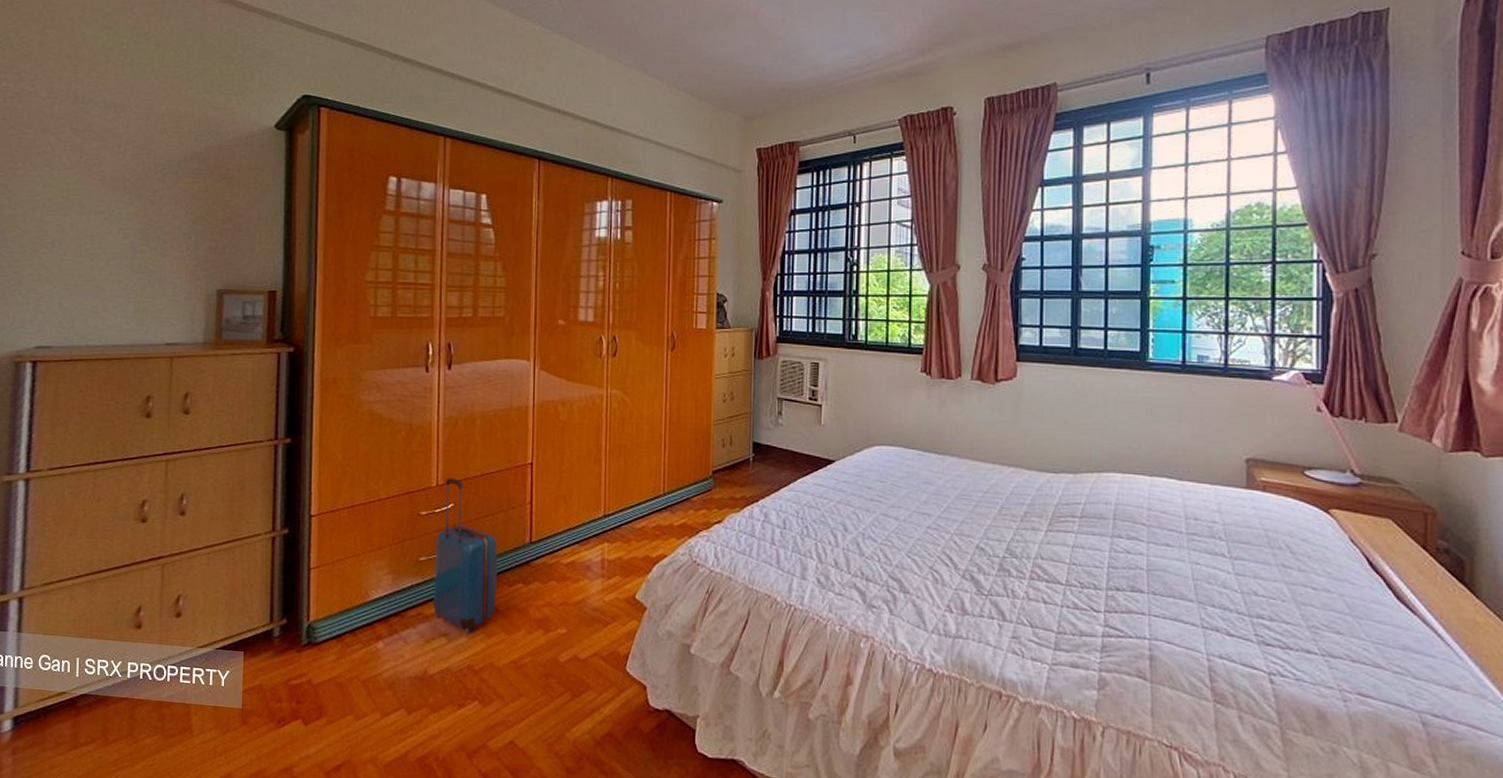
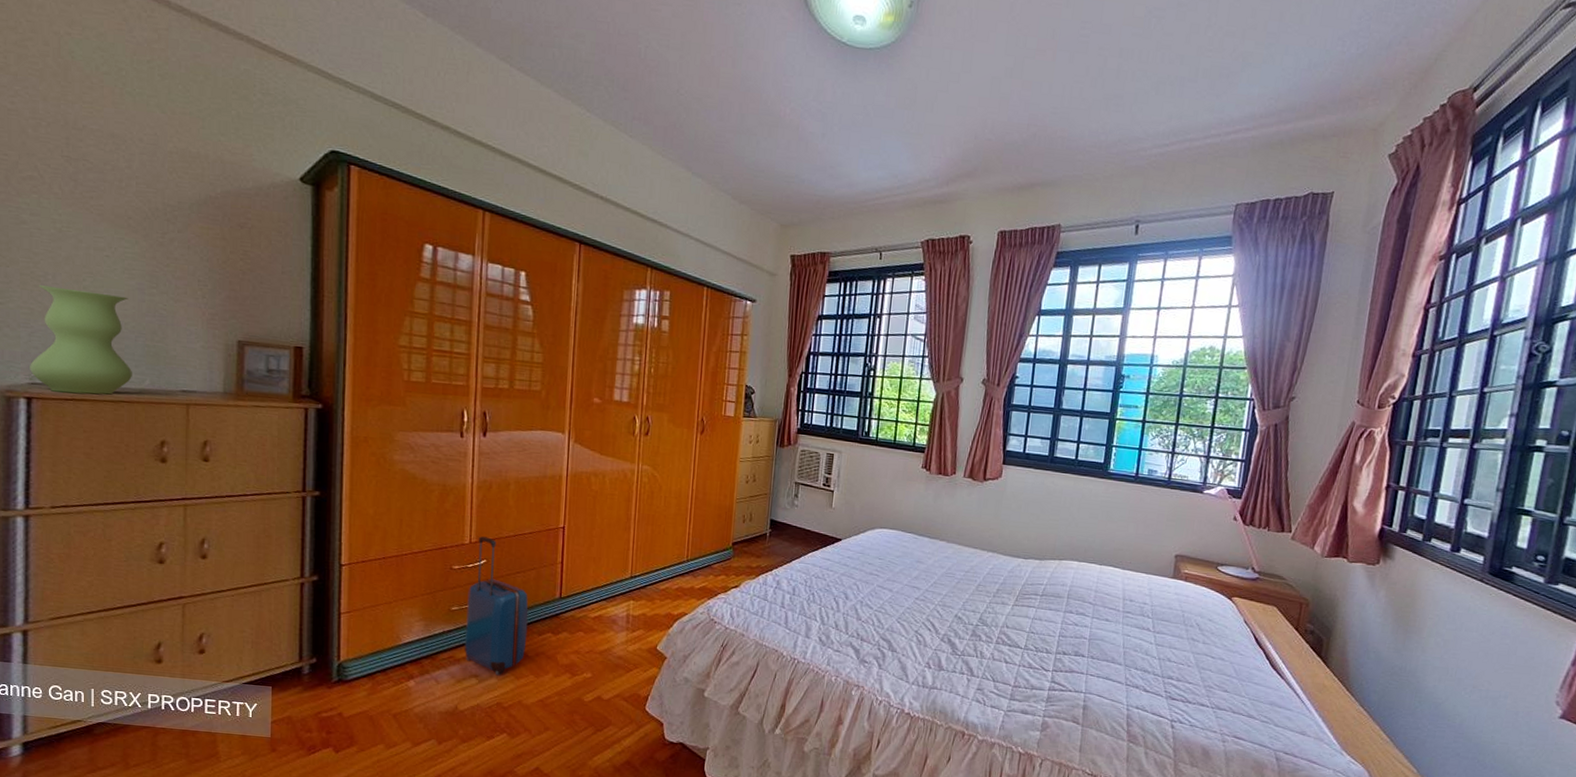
vase: none [36,252,124,355] -> present [30,285,132,396]

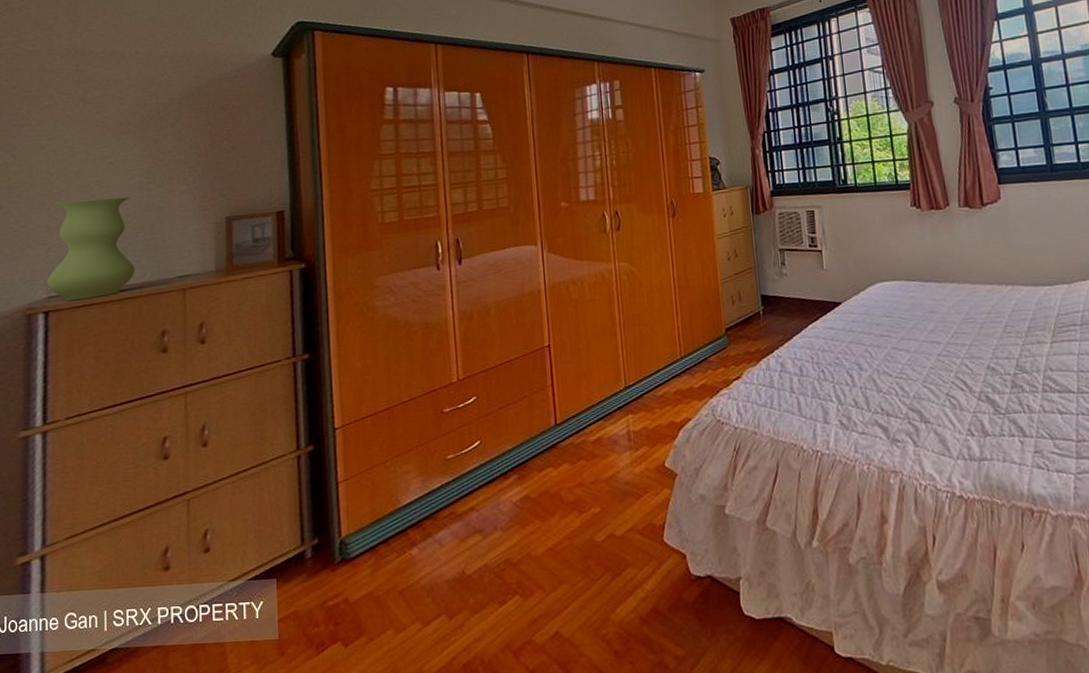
suitcase: present [464,536,529,676] -> none [461,371,528,527]

